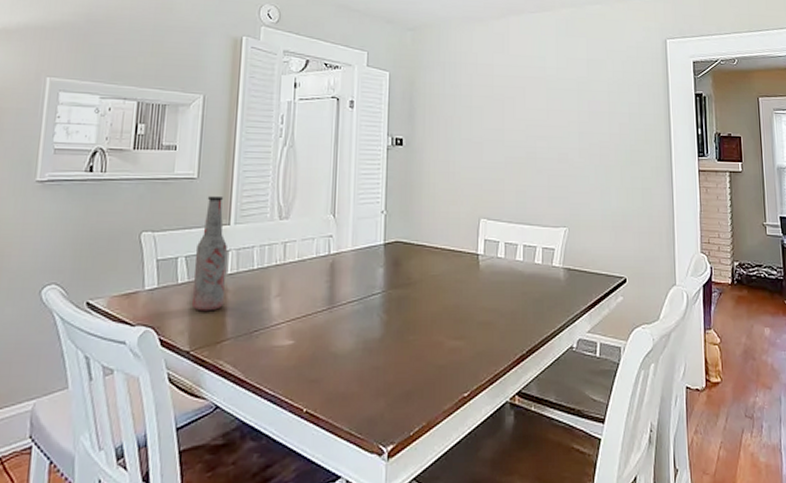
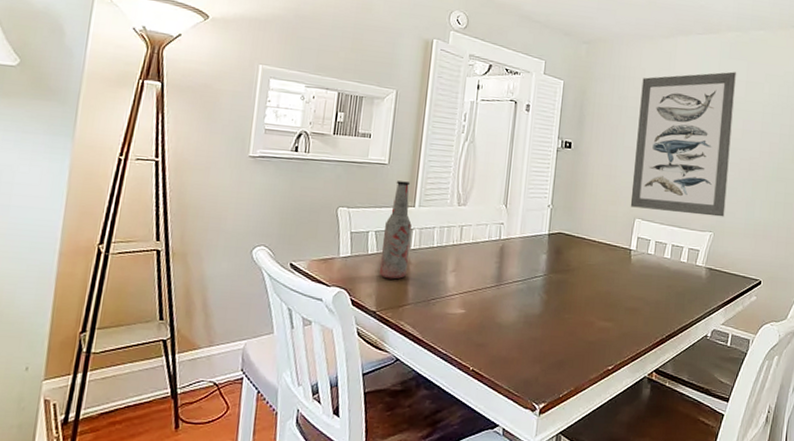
wall art: none [473,50,579,210] -> present [630,71,737,217]

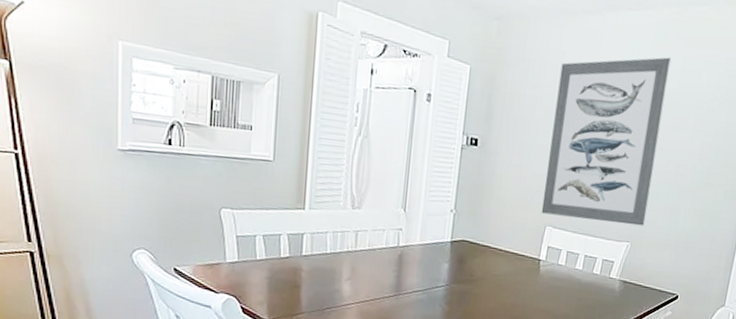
bottle: present [378,181,412,280] -> none [269,180,302,287]

